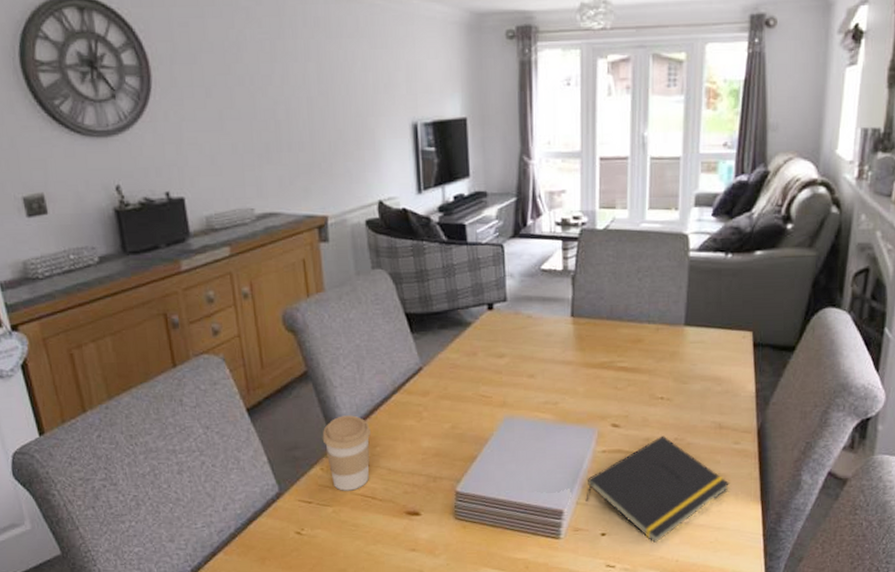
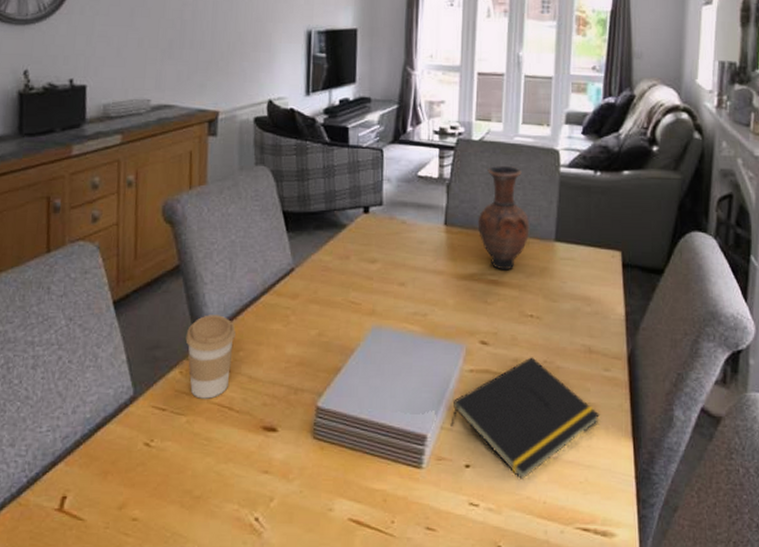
vase: none [605,253,659,357] -> present [477,165,530,271]

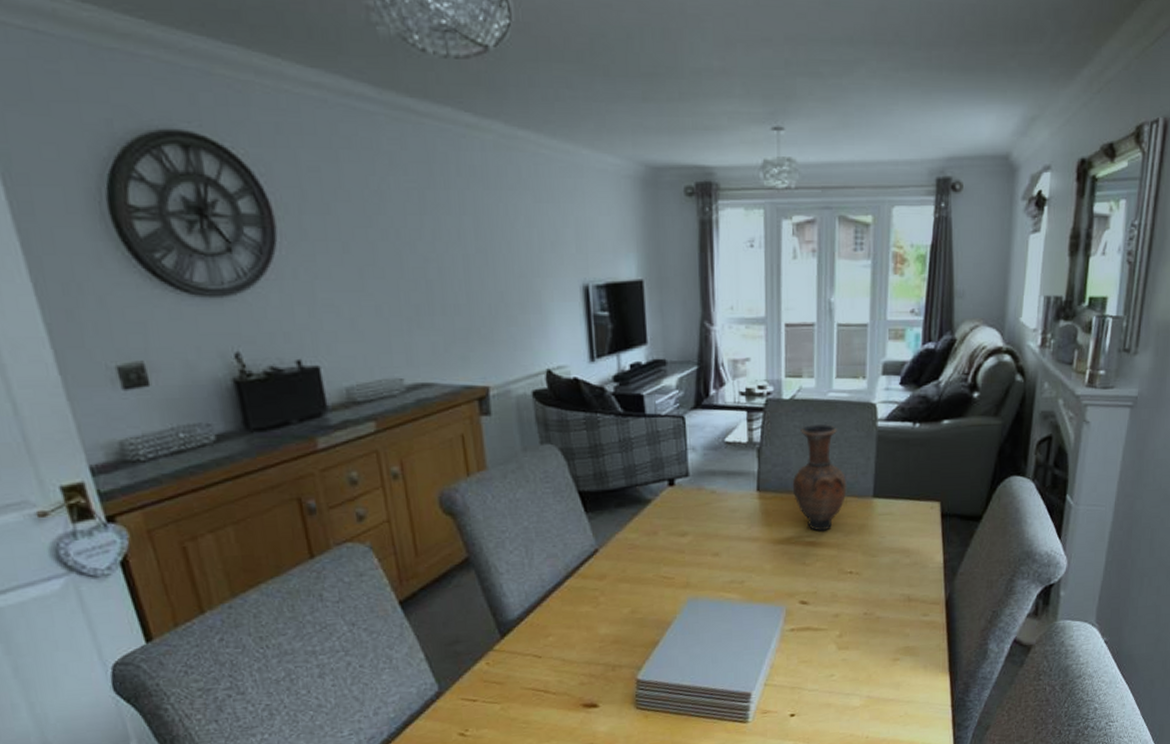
coffee cup: present [185,315,236,399] -> none [487,603,542,686]
notepad: present [450,357,599,479] -> none [774,611,918,720]

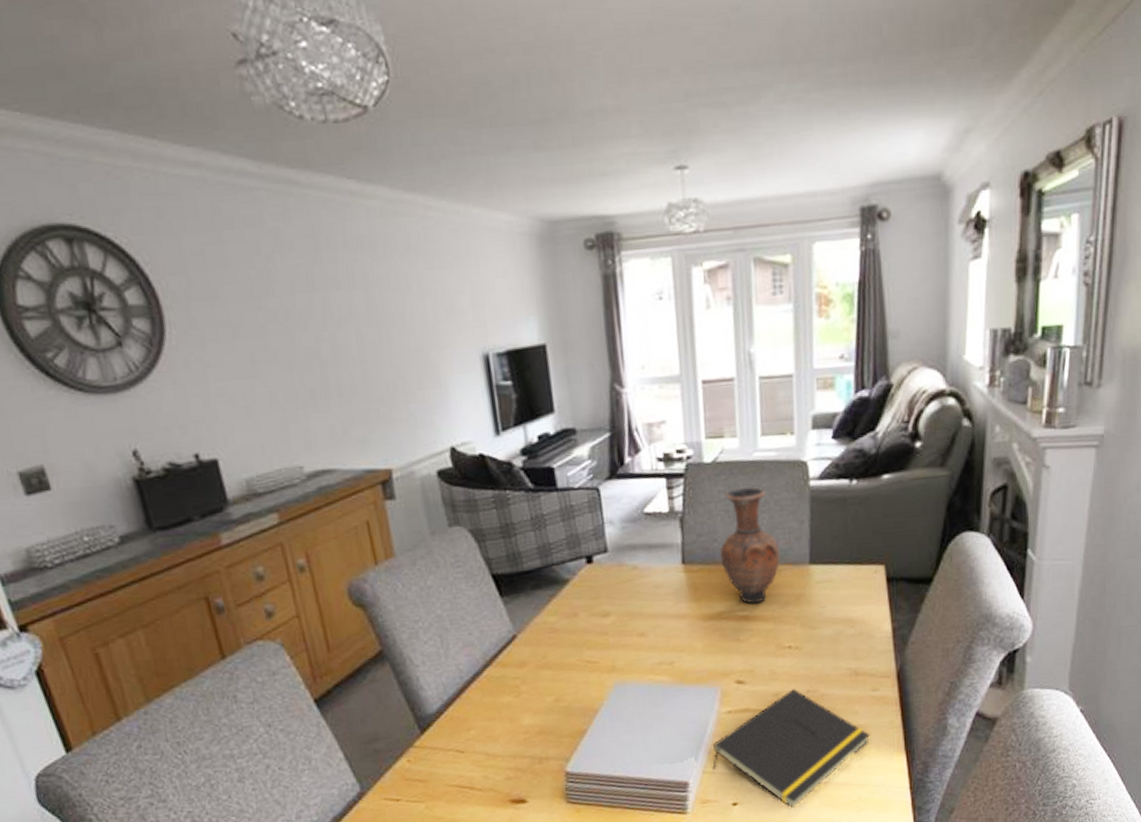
notepad: none [774,611,918,720] -> present [712,688,870,808]

